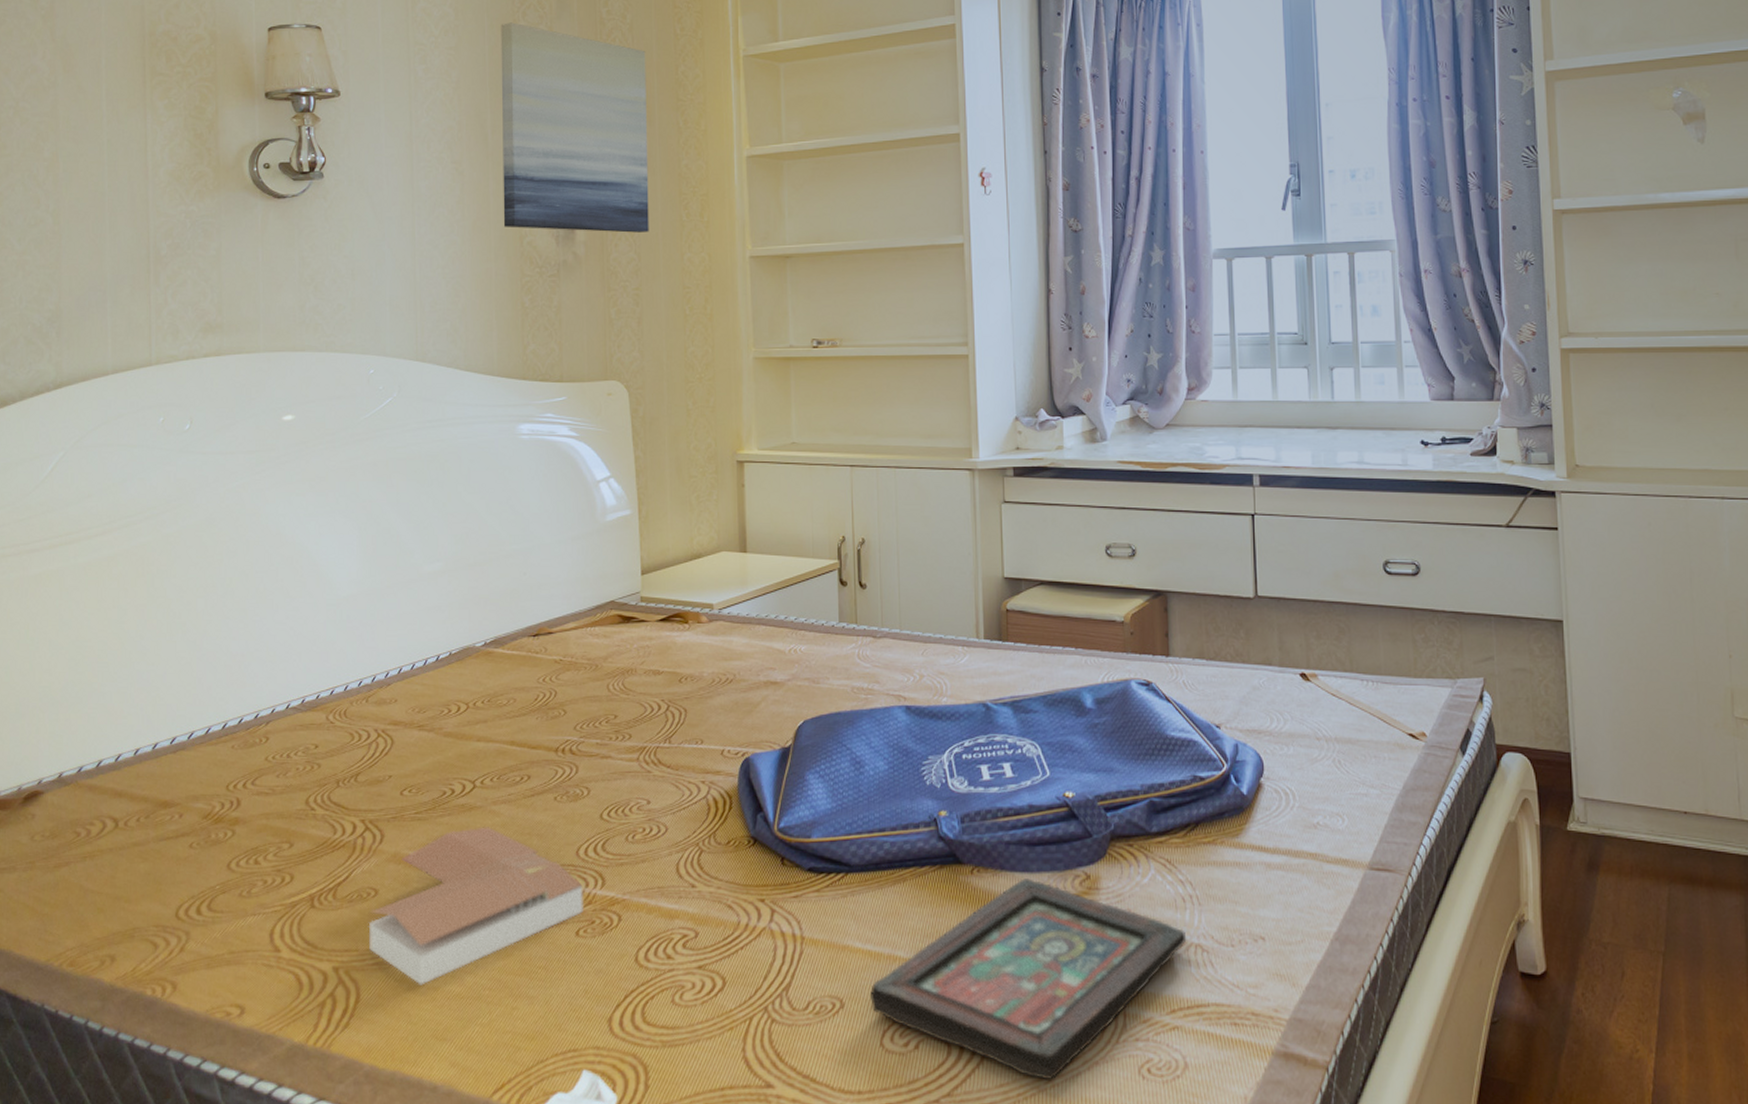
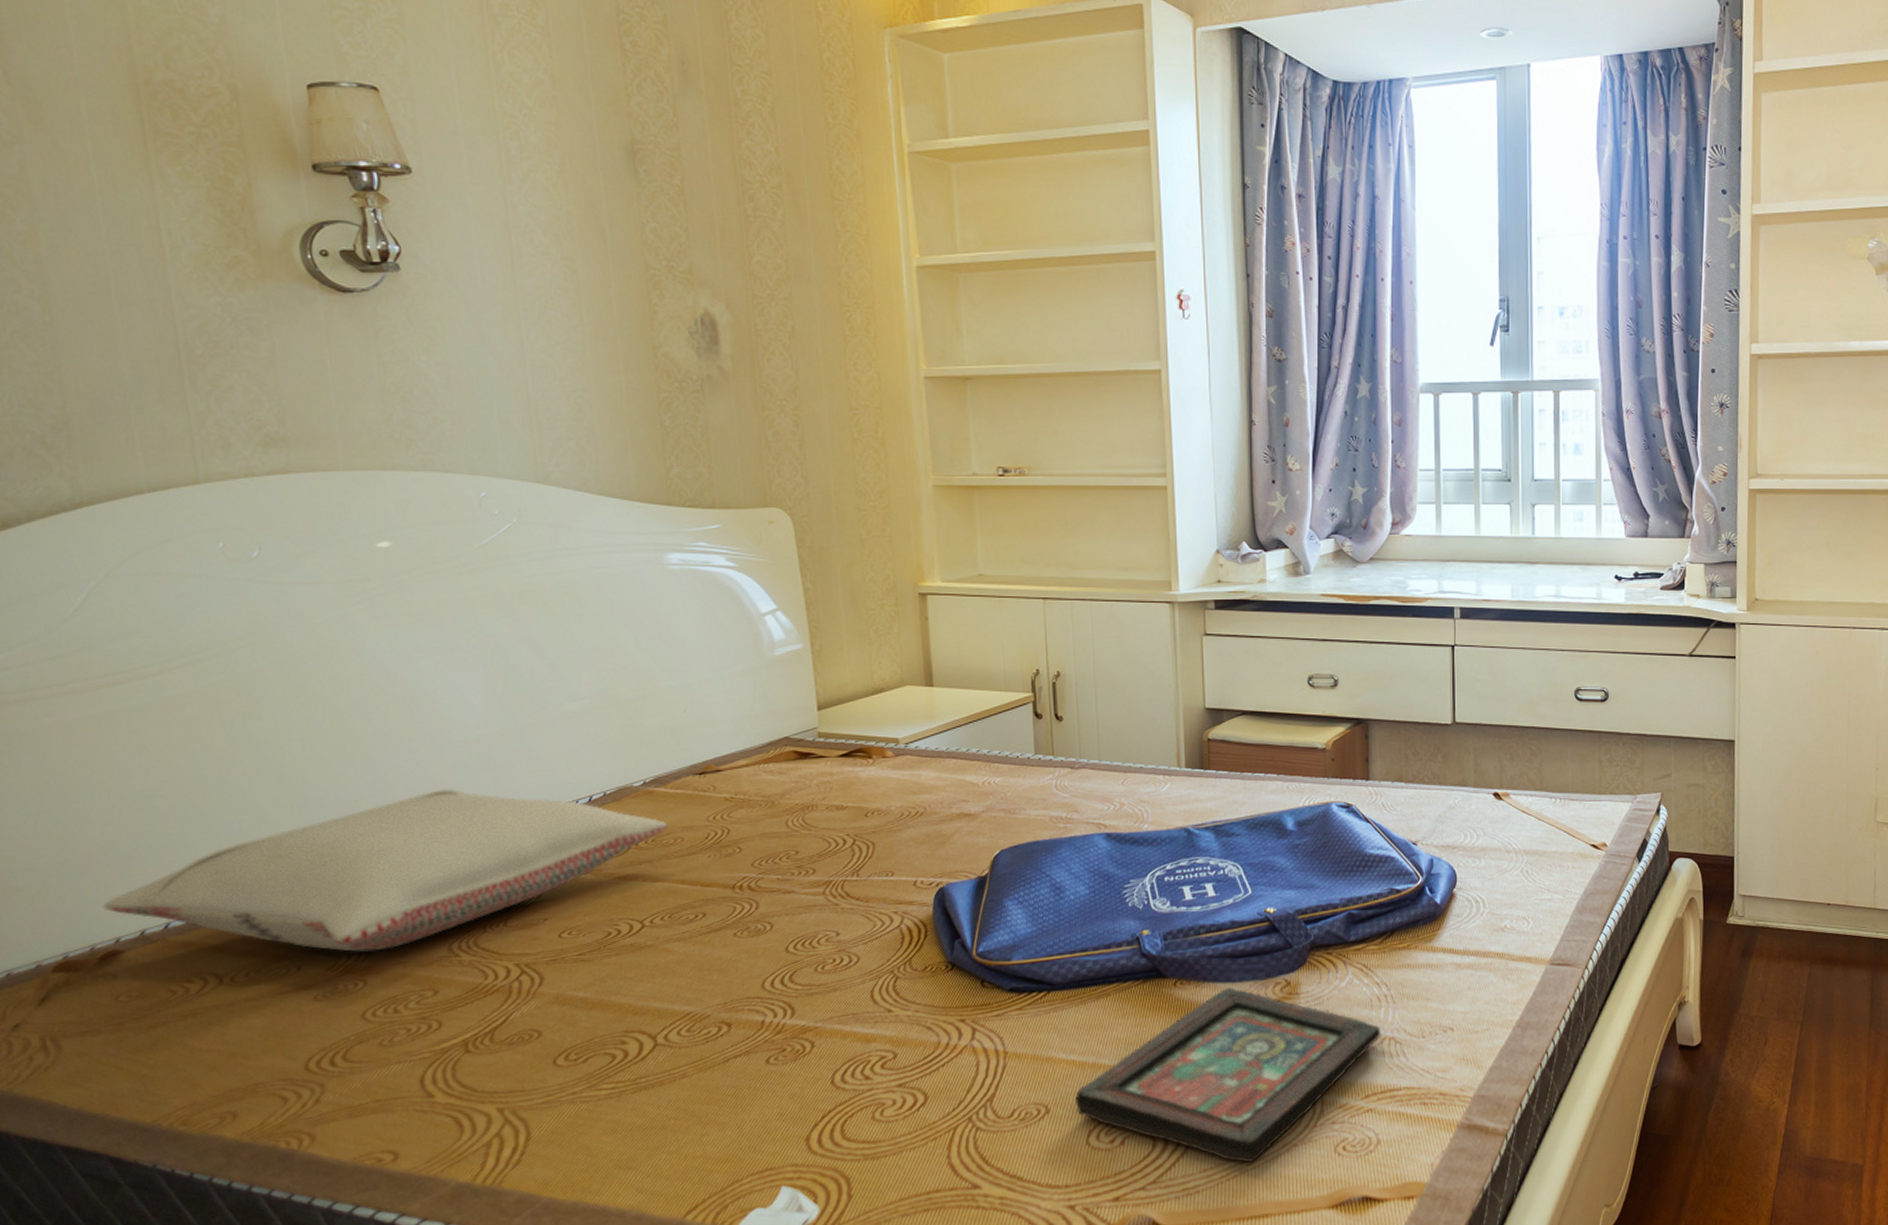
pillow: none [33,645,503,802] -> present [103,788,668,952]
book: present [368,827,583,985] -> none [533,965,773,1120]
wall art: present [501,22,649,233] -> none [611,96,807,347]

